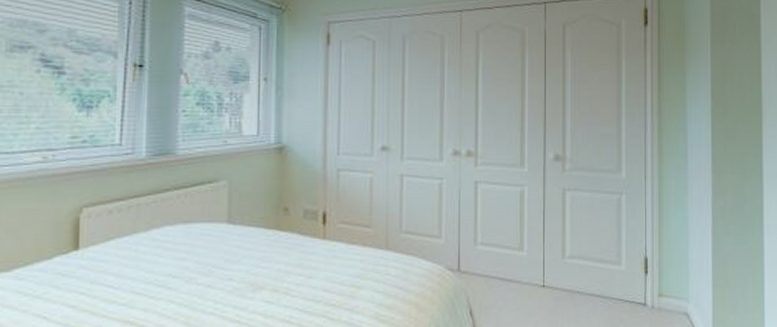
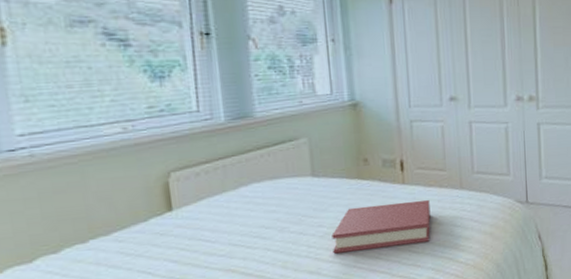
hardback book: none [241,259,351,313] -> present [331,200,431,254]

